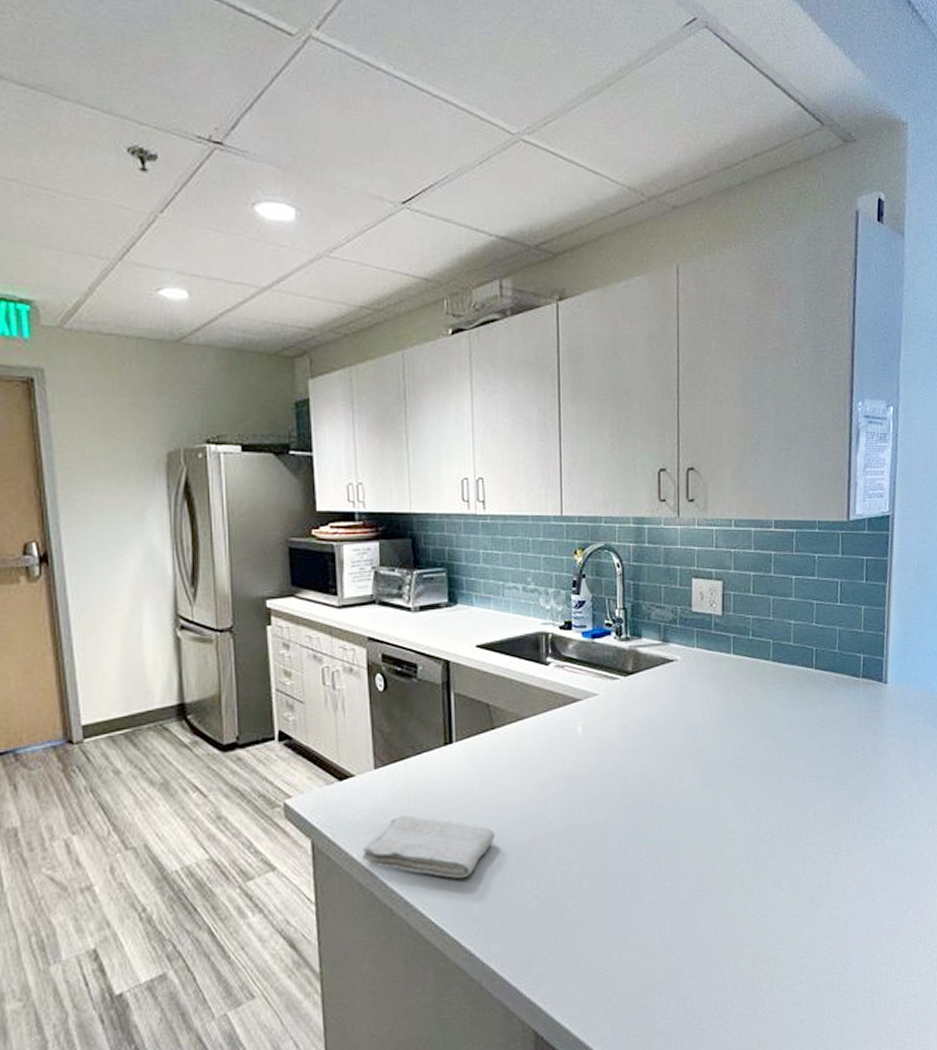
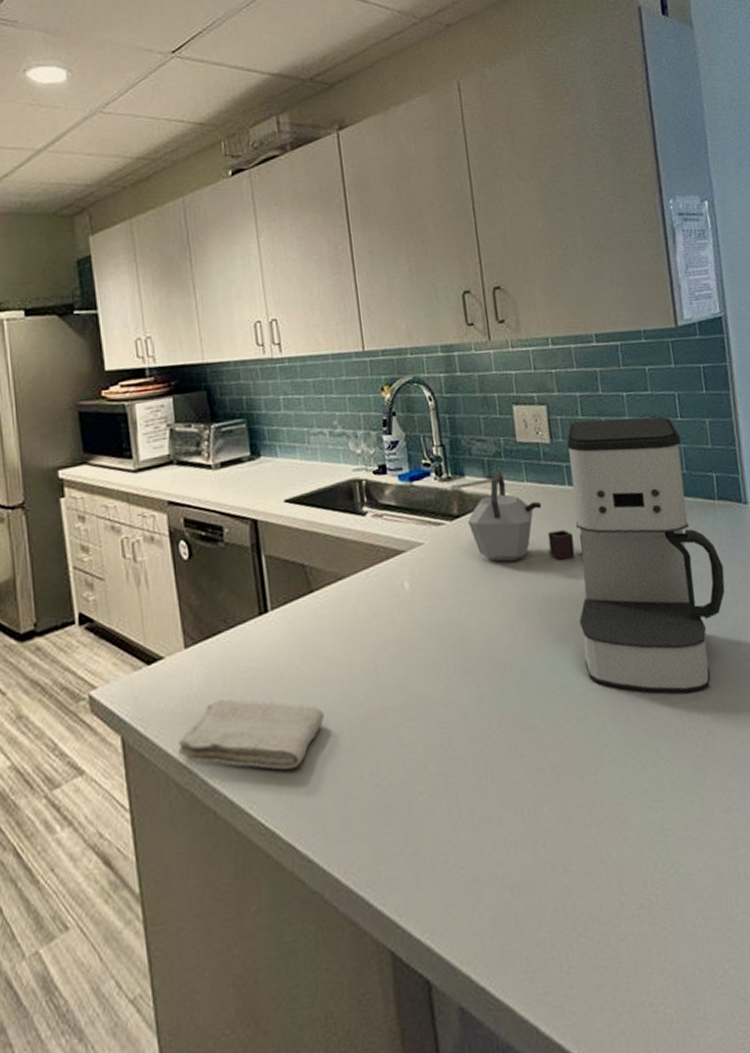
kettle: none [640,635,740,719] -> present [467,470,584,562]
coffee maker: none [727,597,858,839] -> present [566,416,726,694]

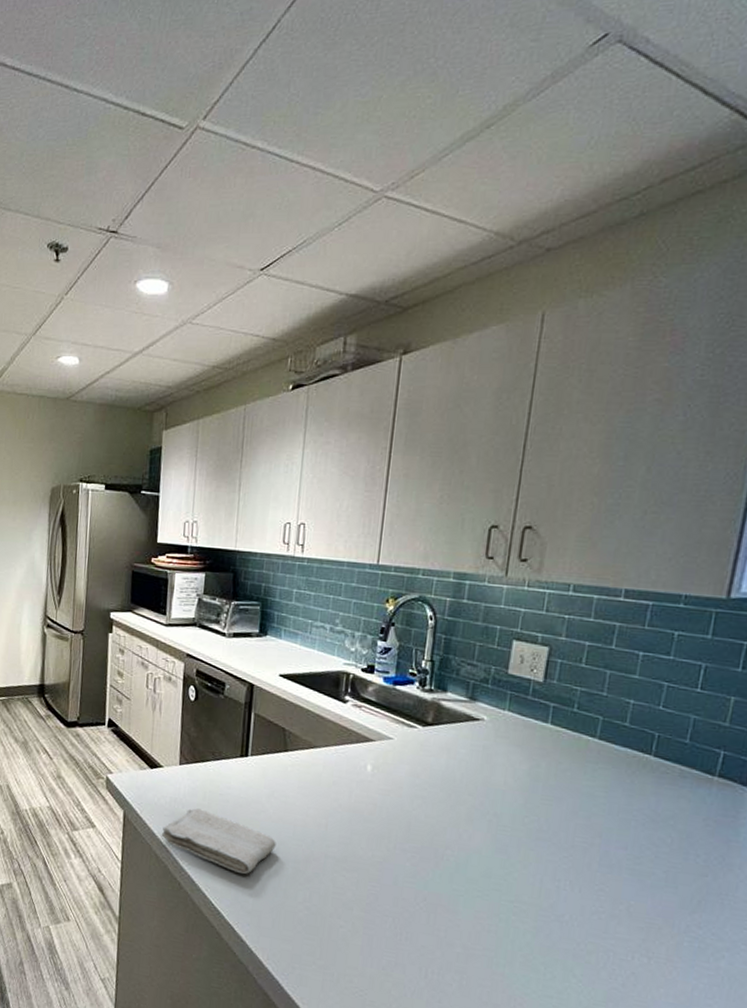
kettle: present [467,470,584,562] -> none [439,694,553,788]
coffee maker: present [566,416,726,694] -> none [520,667,702,938]

